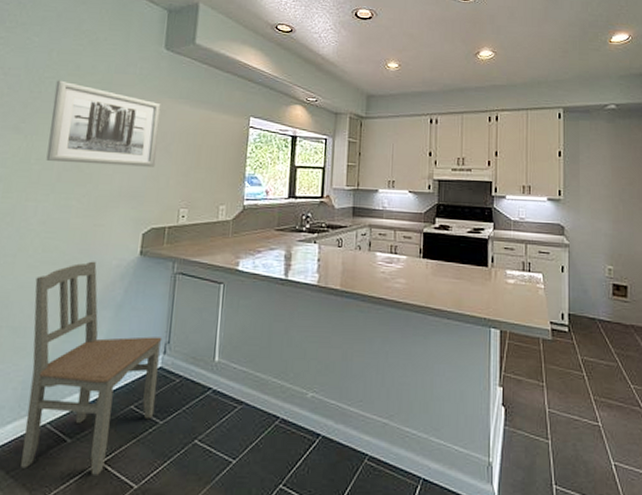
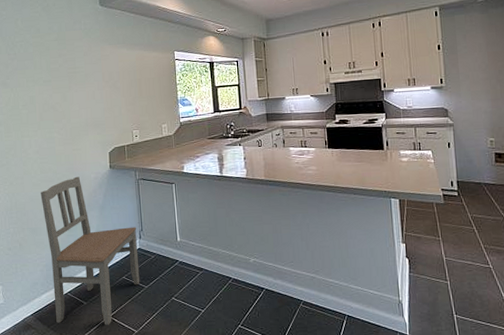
wall art: present [46,80,161,167] -> none [25,42,109,106]

